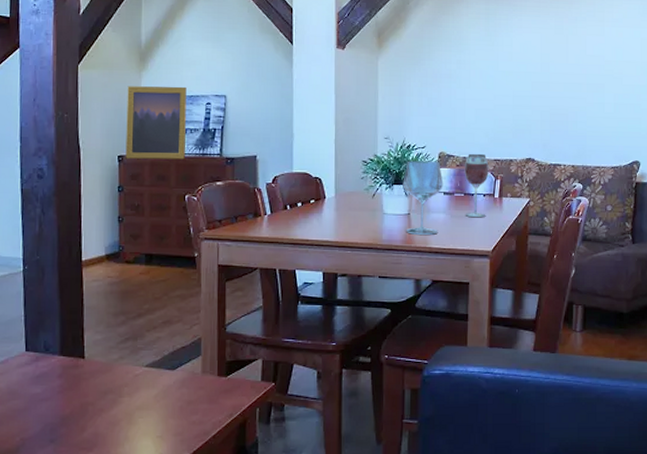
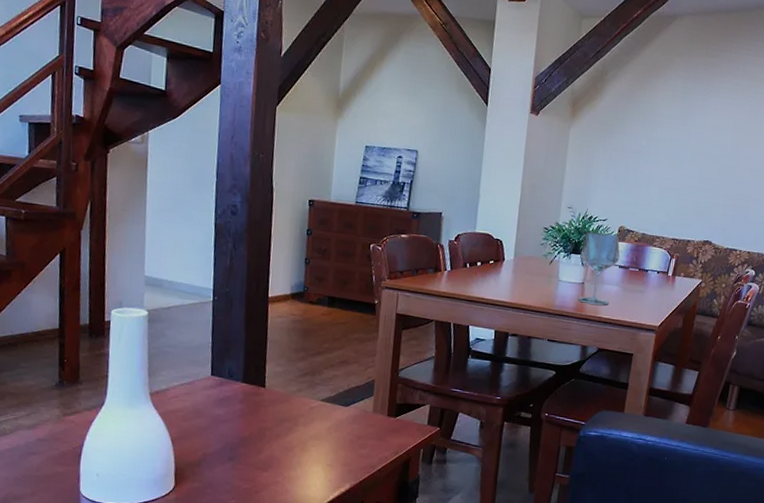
picture frame: present [125,86,187,160] -> none [316,132,380,210]
wineglass: present [464,153,489,218] -> none [637,230,667,294]

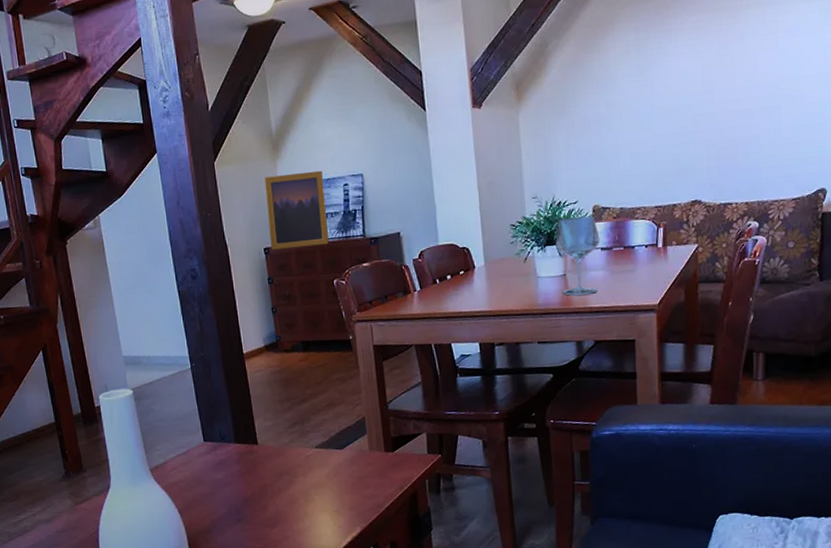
picture frame: none [316,132,380,210] -> present [264,170,329,251]

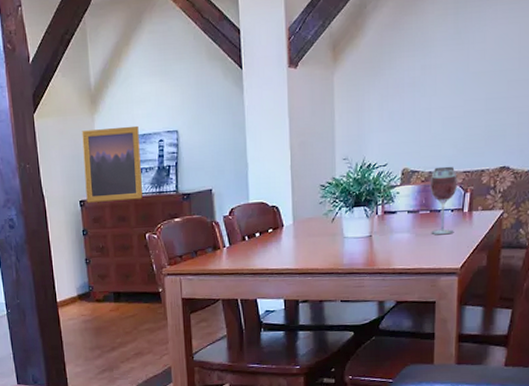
wine glass: present [555,215,600,296] -> none [363,178,407,257]
wineglass: none [622,201,650,271] -> present [430,166,457,235]

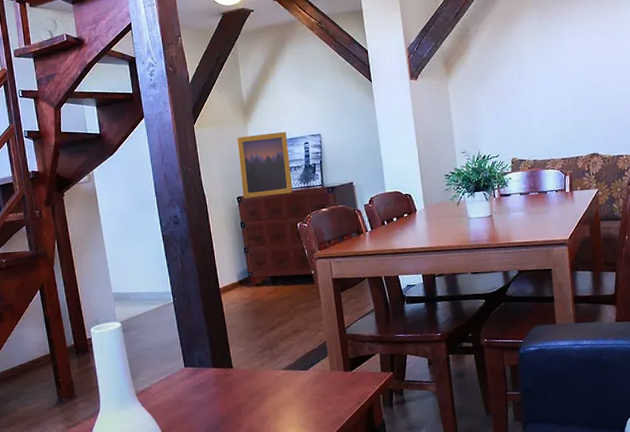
wineglass: present [430,166,457,235] -> none [535,154,560,212]

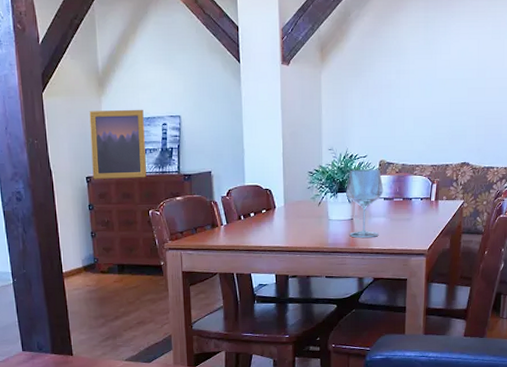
wine glass: none [482,166,519,233] -> present [346,169,384,239]

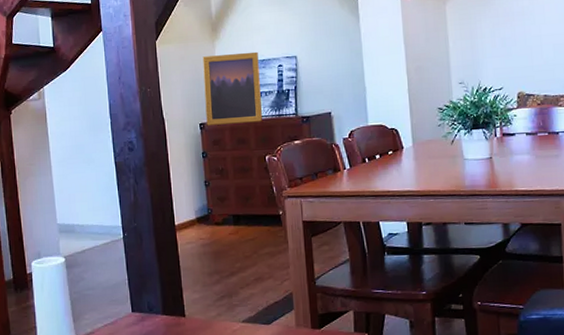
wine glass: present [346,169,384,239] -> none [481,101,525,179]

